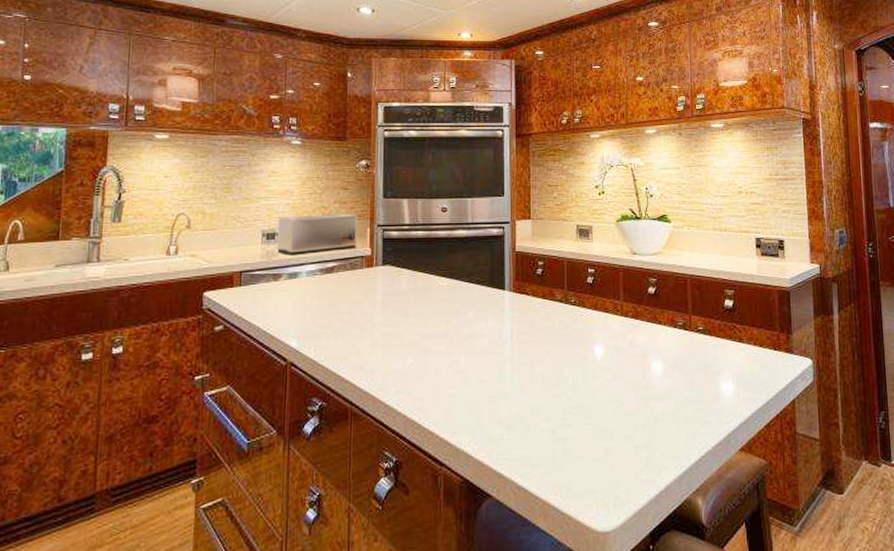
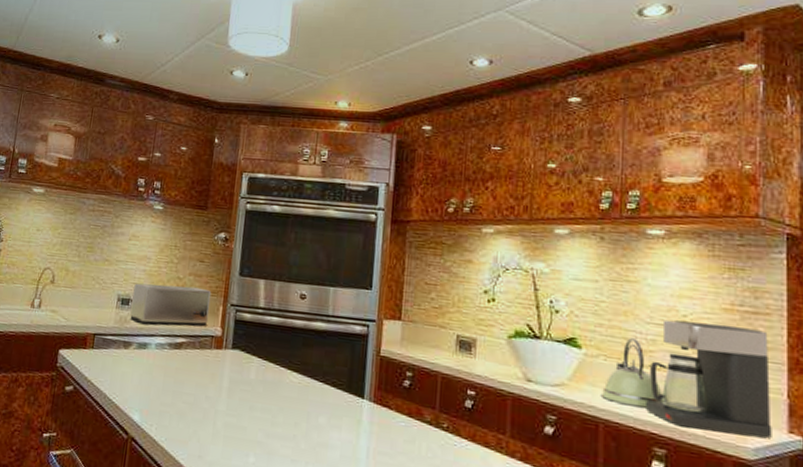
kettle: none [688,209,729,261] -> present [602,338,663,408]
coffee maker: none [718,190,801,271] -> present [646,319,772,438]

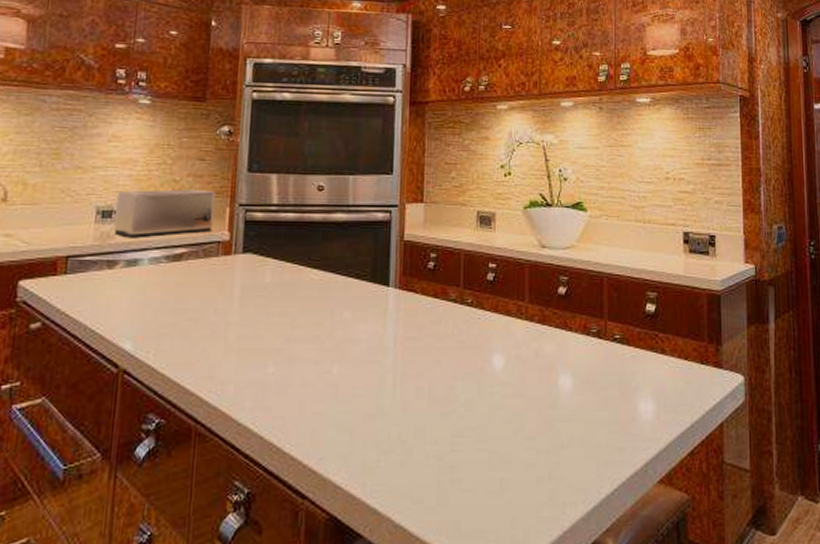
kettle: present [602,338,663,408] -> none [605,197,653,258]
coffee maker: present [646,319,772,438] -> none [640,177,734,271]

